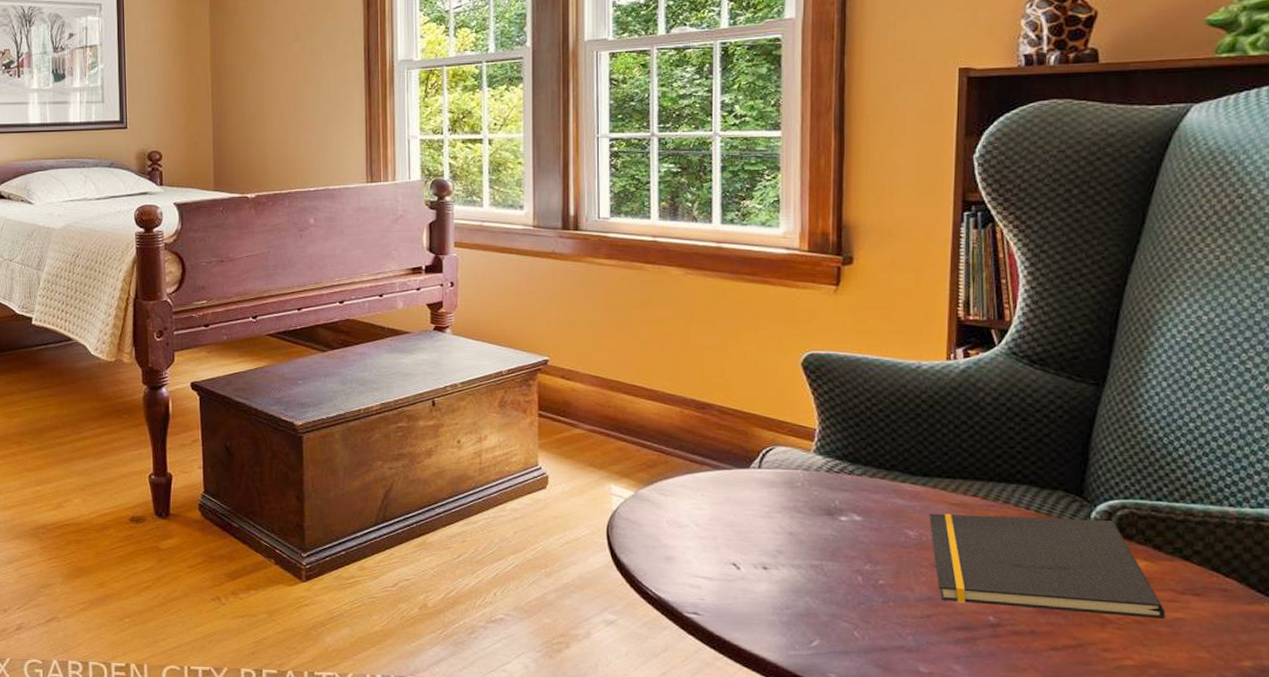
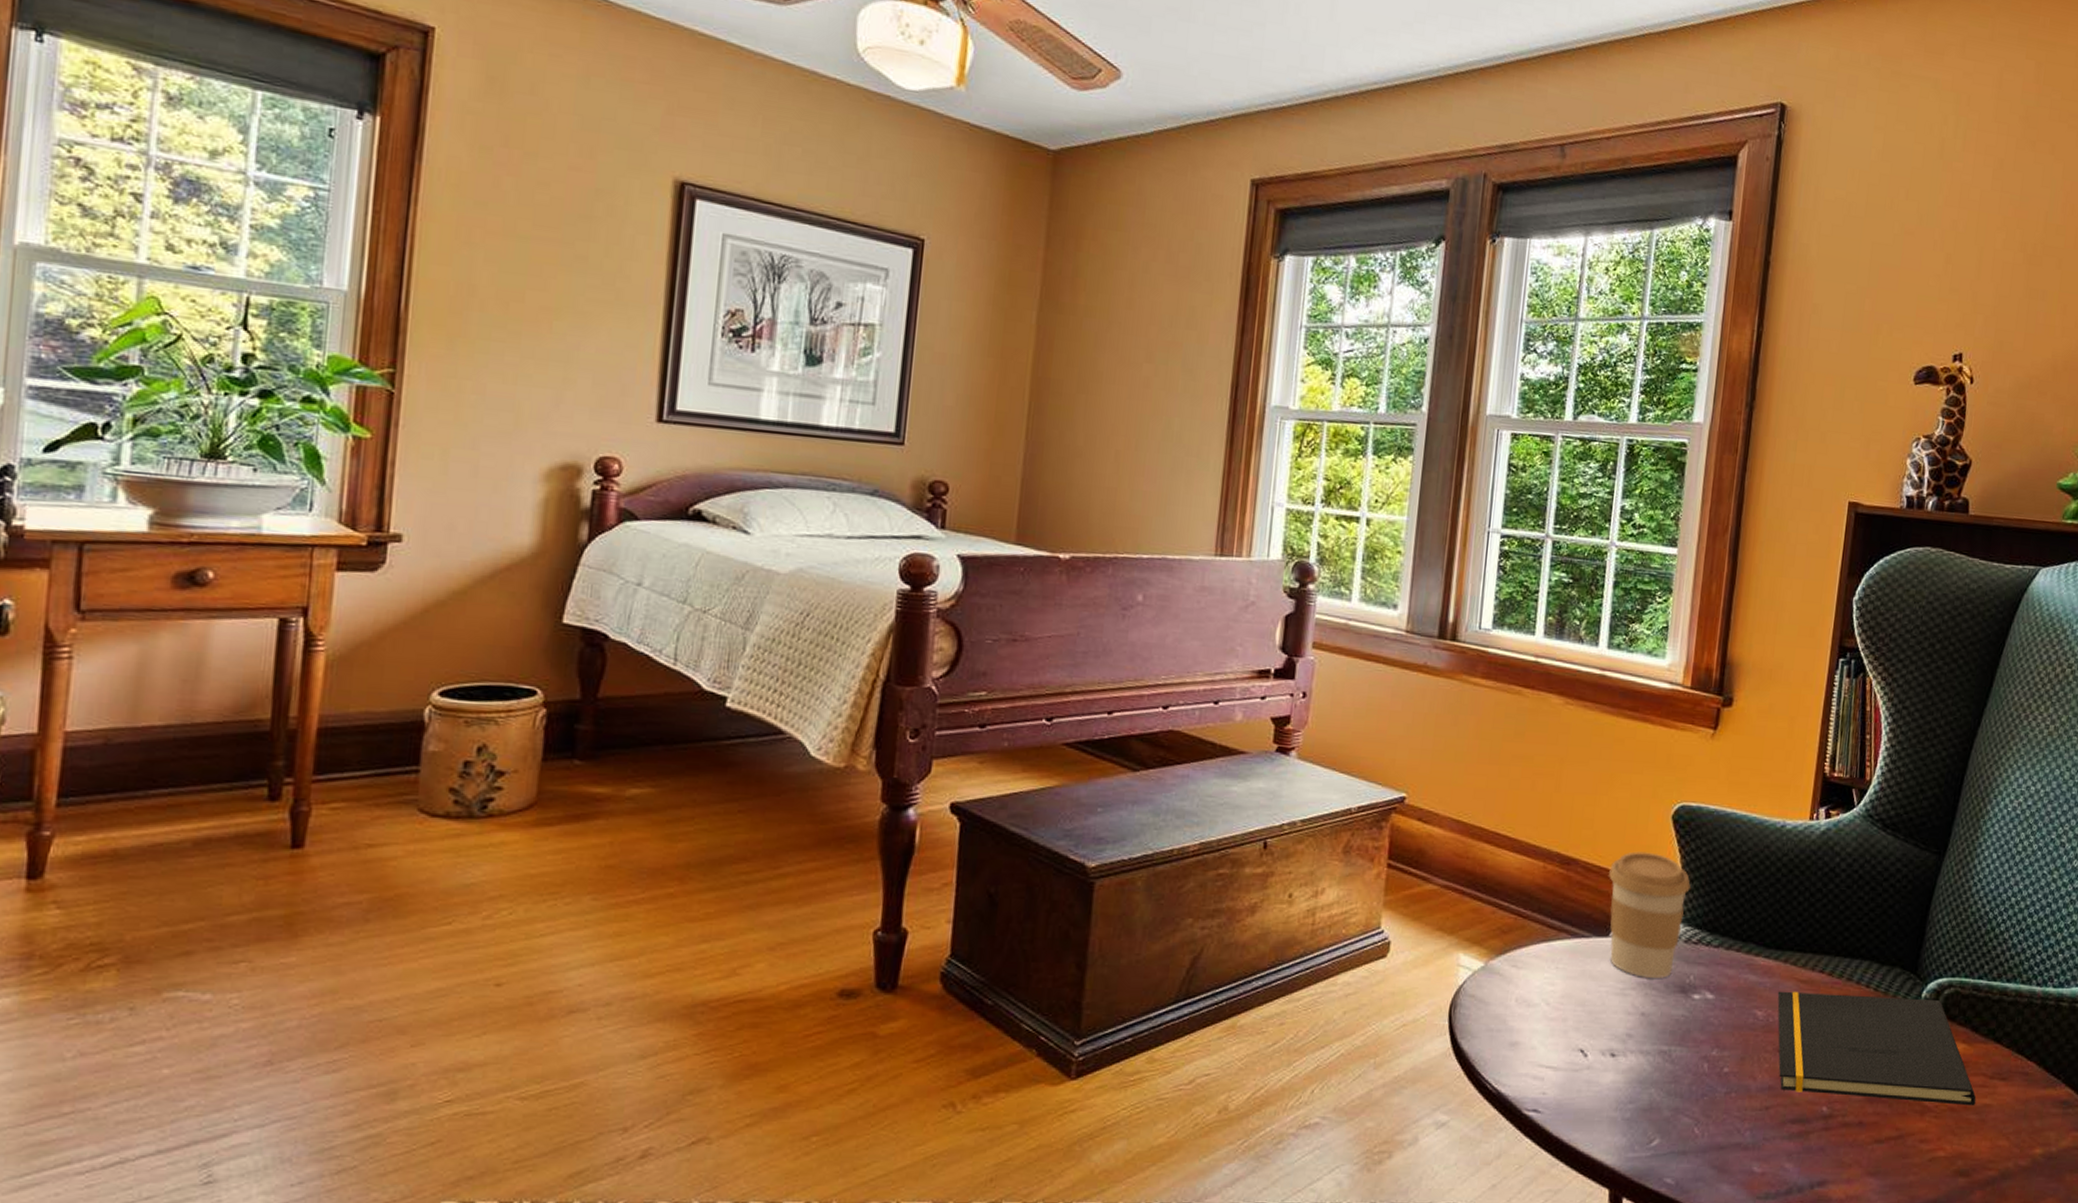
coffee cup: none [744,395,827,503] -> present [1609,851,1691,978]

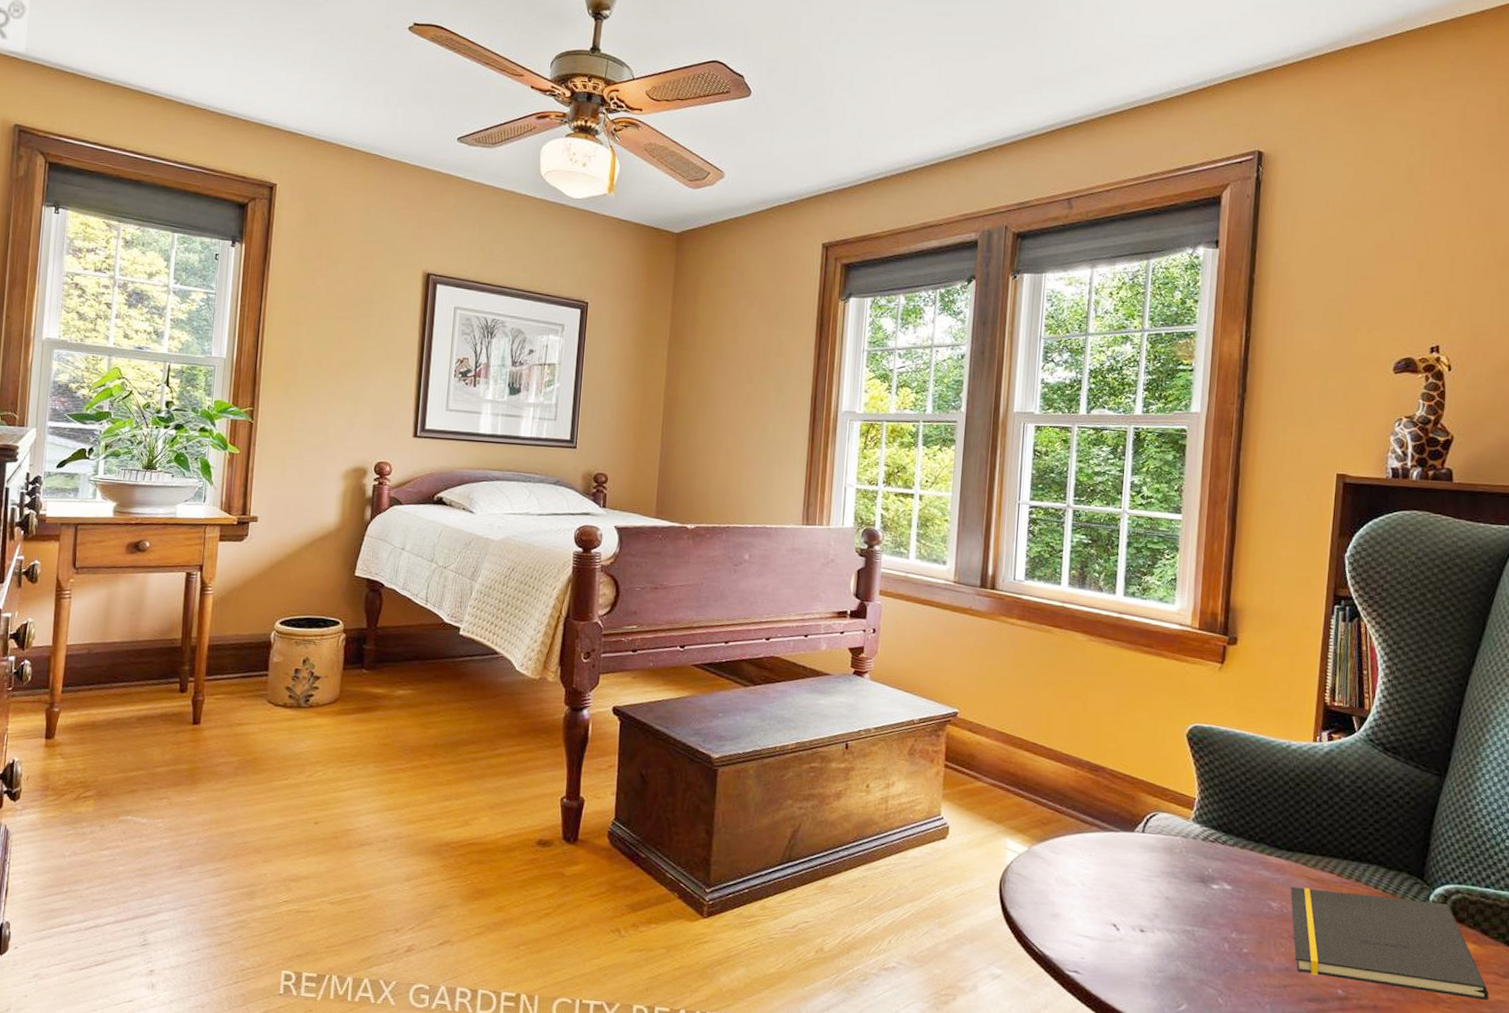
coffee cup: present [1609,851,1691,978] -> none [1132,762,1206,869]

